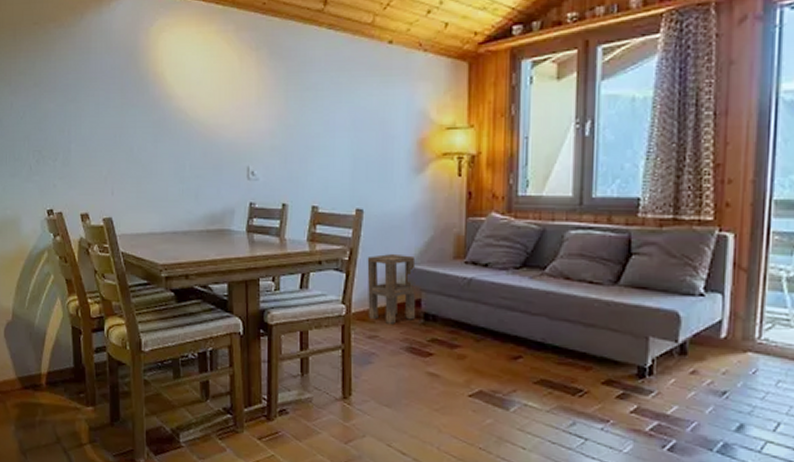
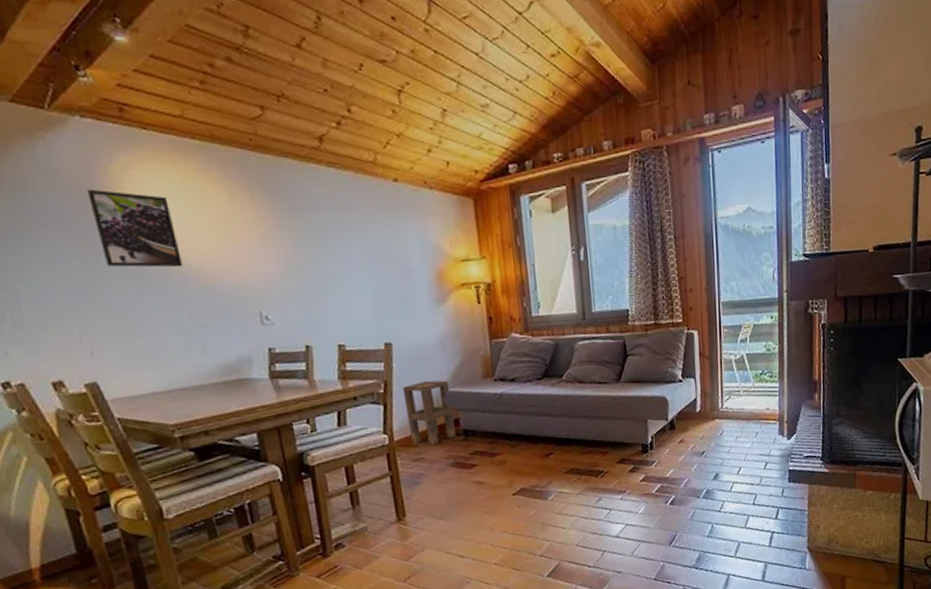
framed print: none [131,49,192,121] -> present [87,189,183,268]

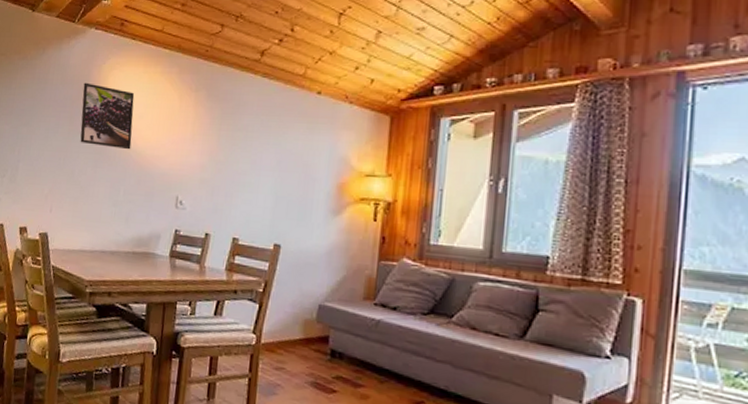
side table: present [402,380,457,445] -> none [276,289,327,358]

